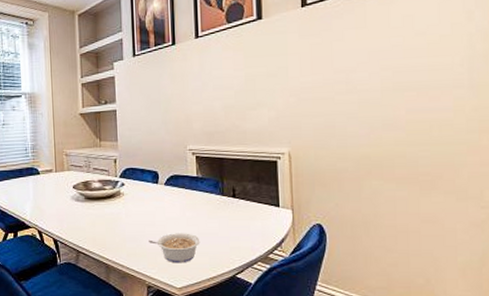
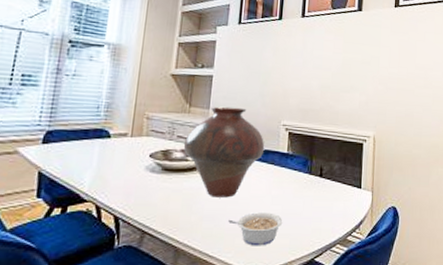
vase: none [99,137,174,221] -> present [183,106,265,198]

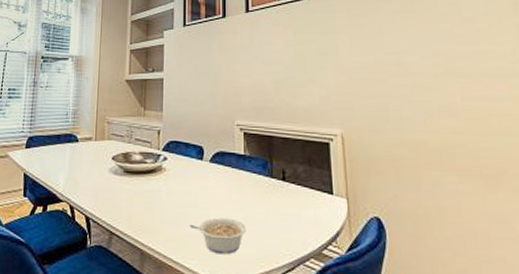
vase: present [183,106,265,198] -> none [141,108,220,201]

